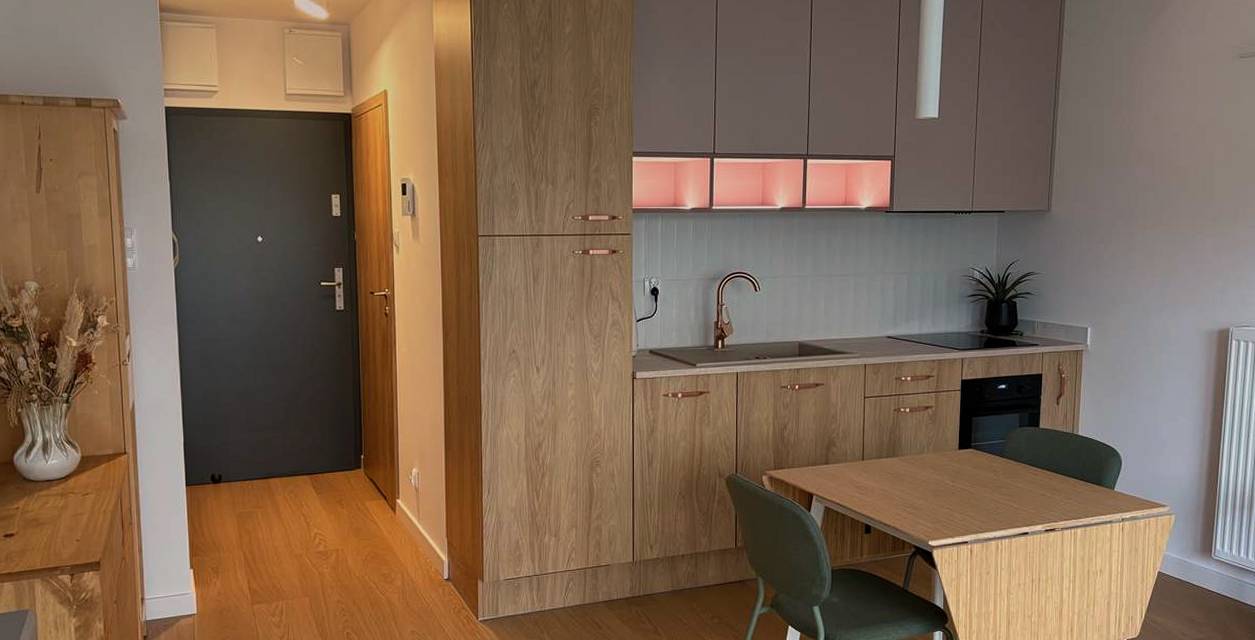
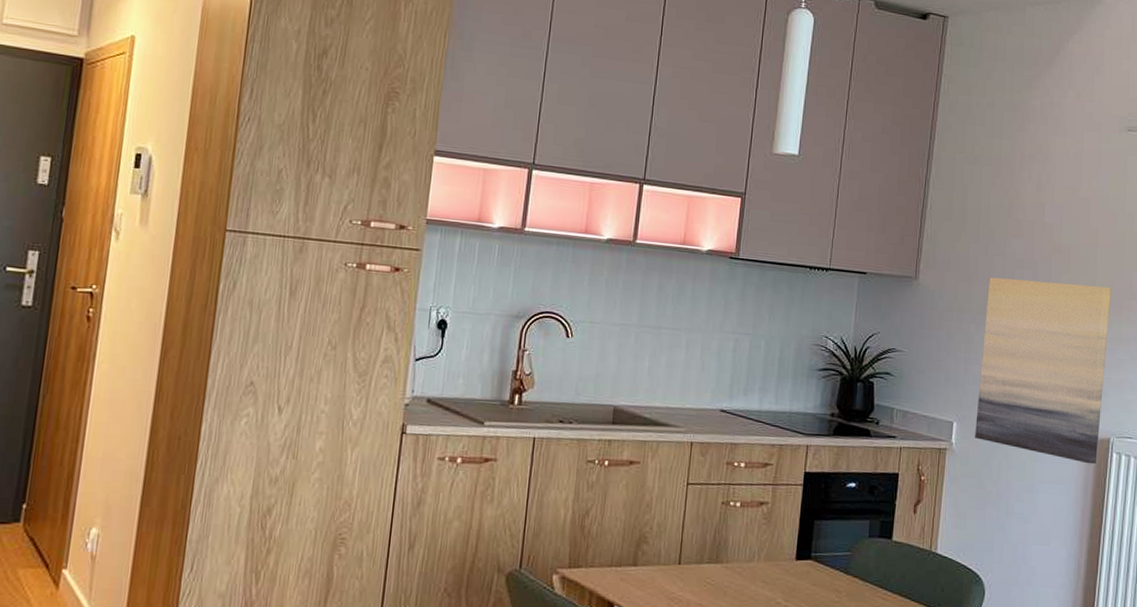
wall art: none [1107,199,1228,352] -> present [975,277,1112,465]

